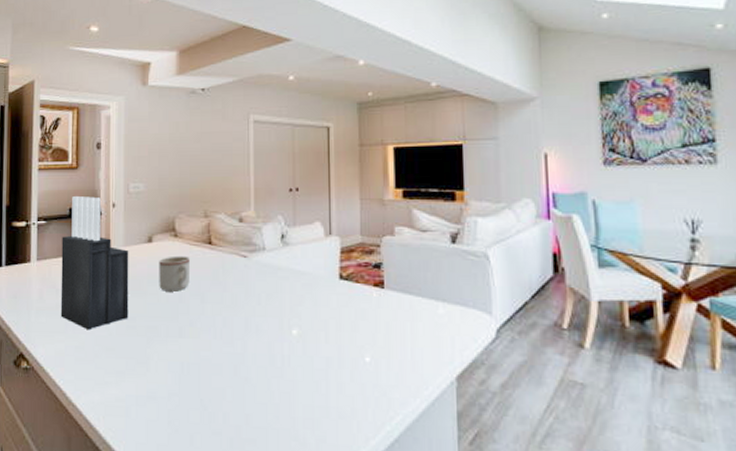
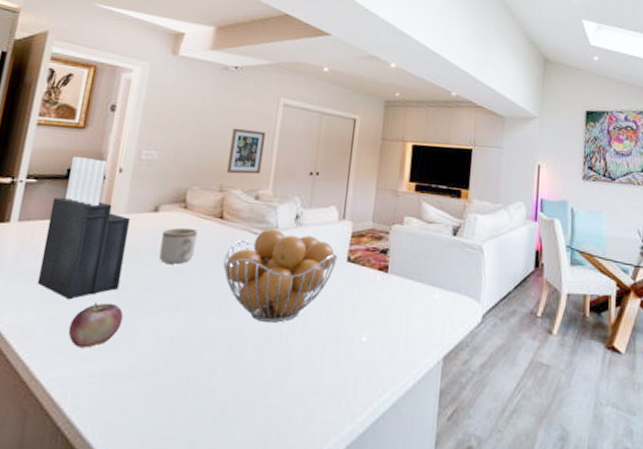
apple: none [92,331,136,374] -> present [68,302,124,348]
wall art: none [208,151,241,198] -> present [226,128,266,175]
fruit basket: none [218,250,329,345] -> present [223,228,338,323]

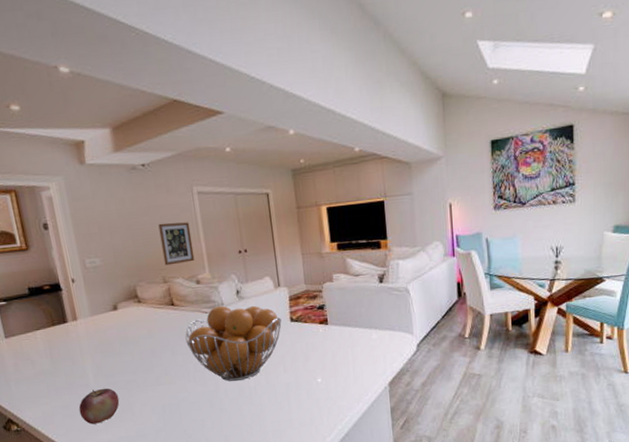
knife block: present [37,156,131,300] -> none [26,274,108,392]
mug: present [159,227,197,264] -> none [127,318,159,350]

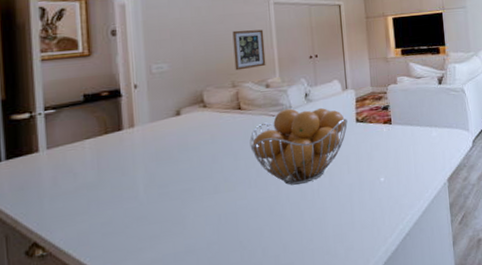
apple: present [78,388,120,424] -> none [122,199,171,242]

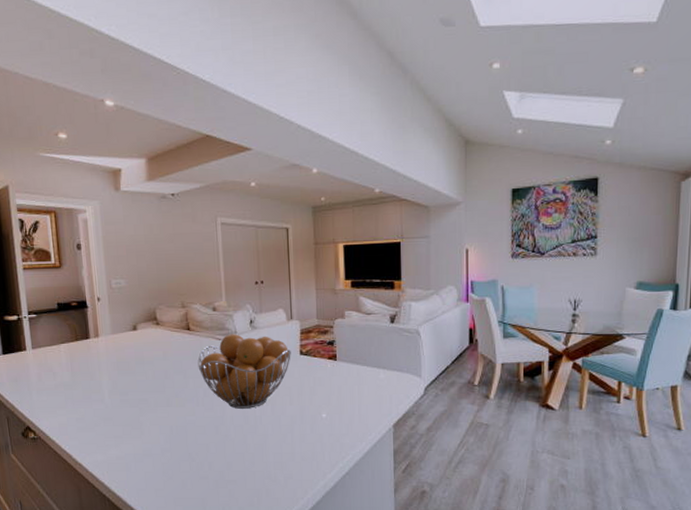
wall art: present [232,29,266,71] -> none [182,250,213,291]

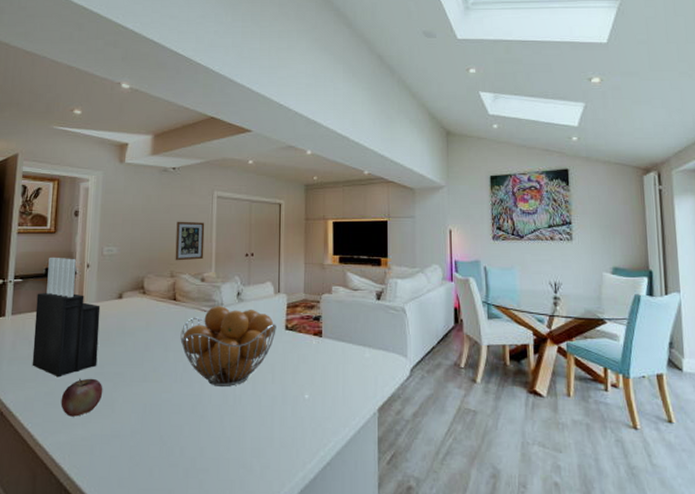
knife block: none [53,291,122,405] -> present [32,257,101,378]
apple: none [92,405,131,439] -> present [60,378,103,417]
wall art: none [182,250,213,291] -> present [175,221,205,261]

